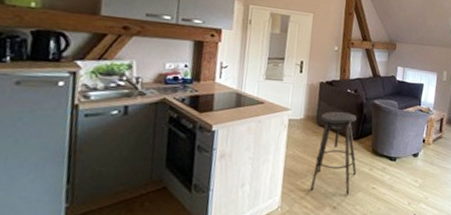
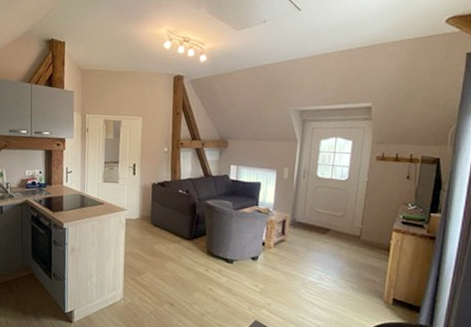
stool: present [310,111,357,195] -> none [149,212,193,294]

